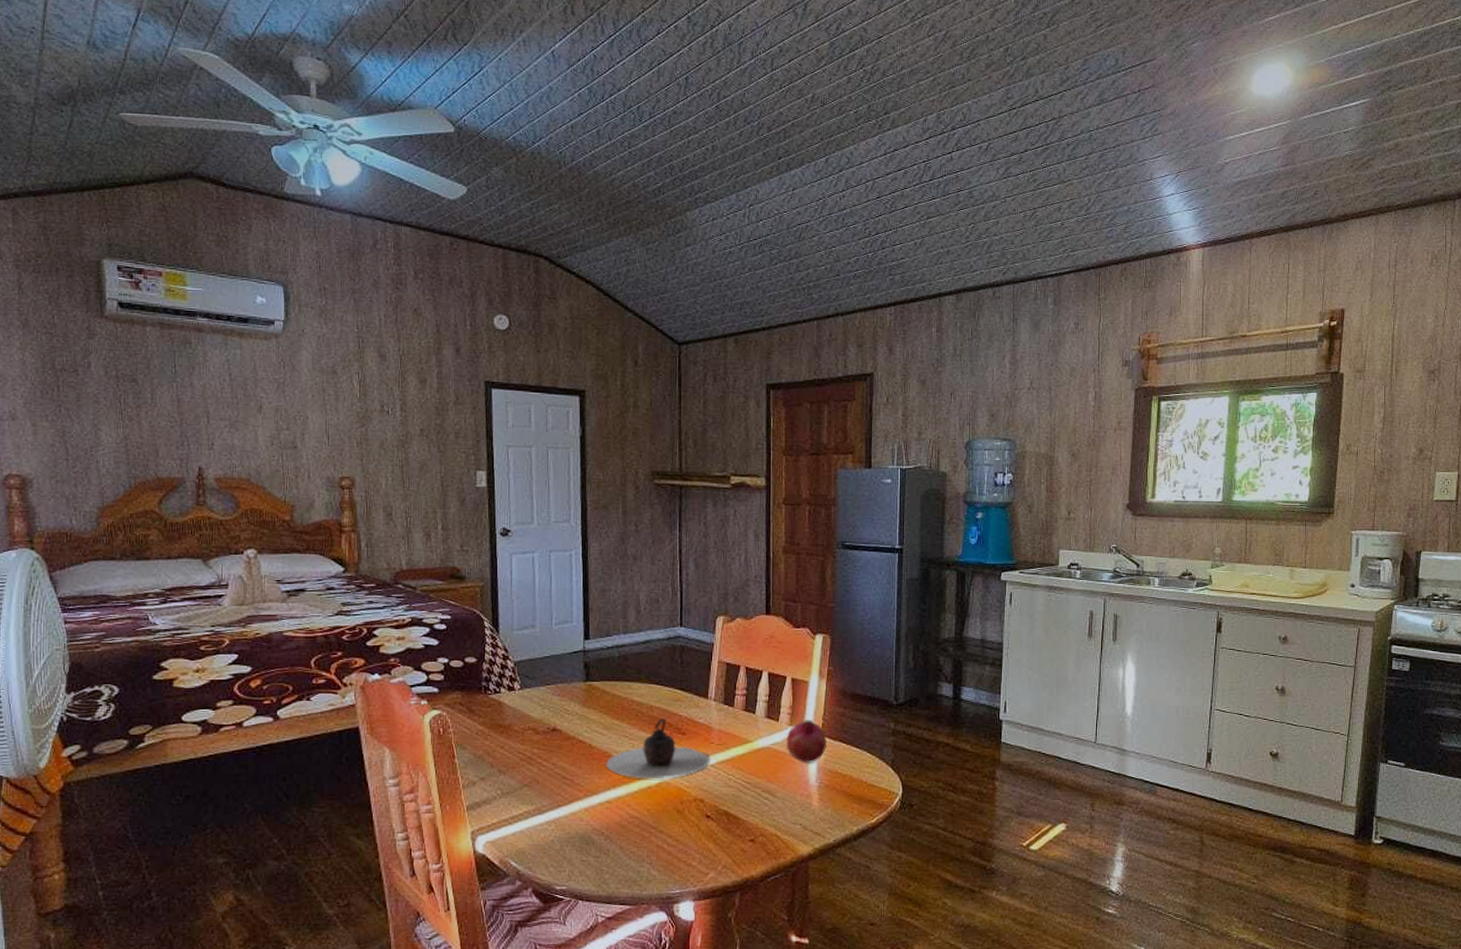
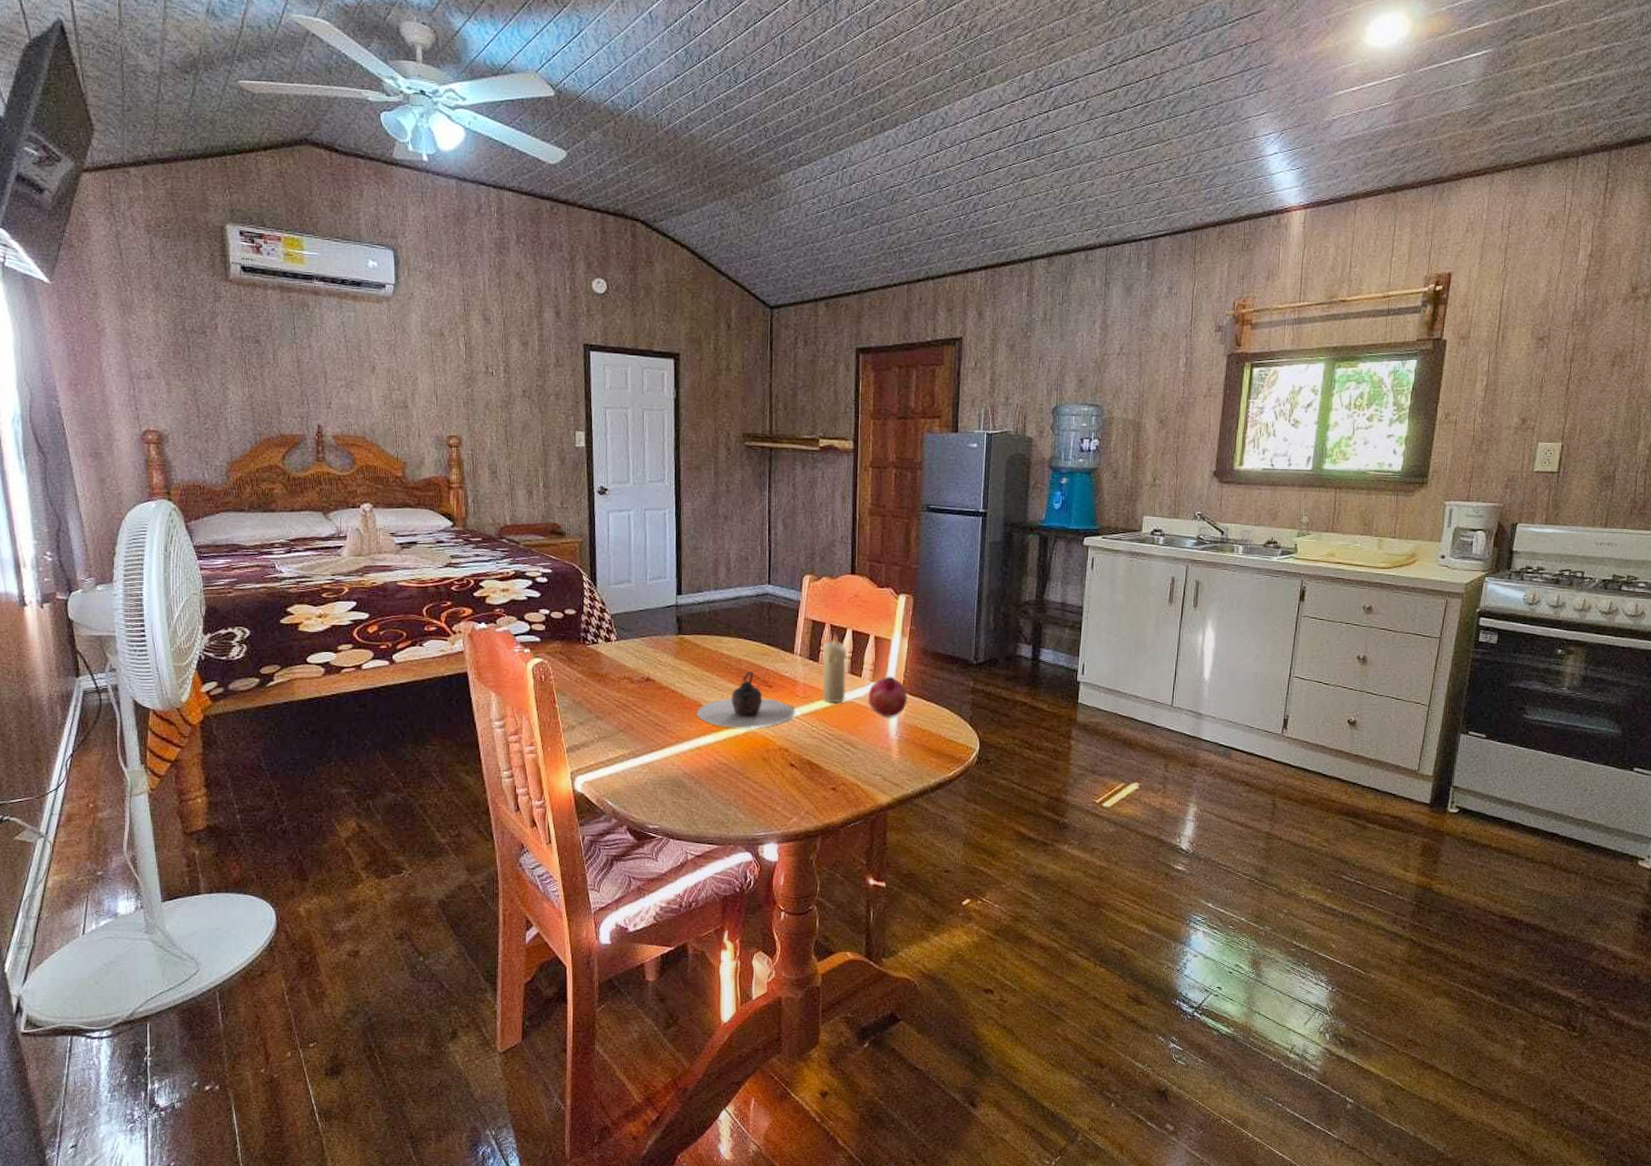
candle: none [737,674,764,750] -> present [822,631,847,704]

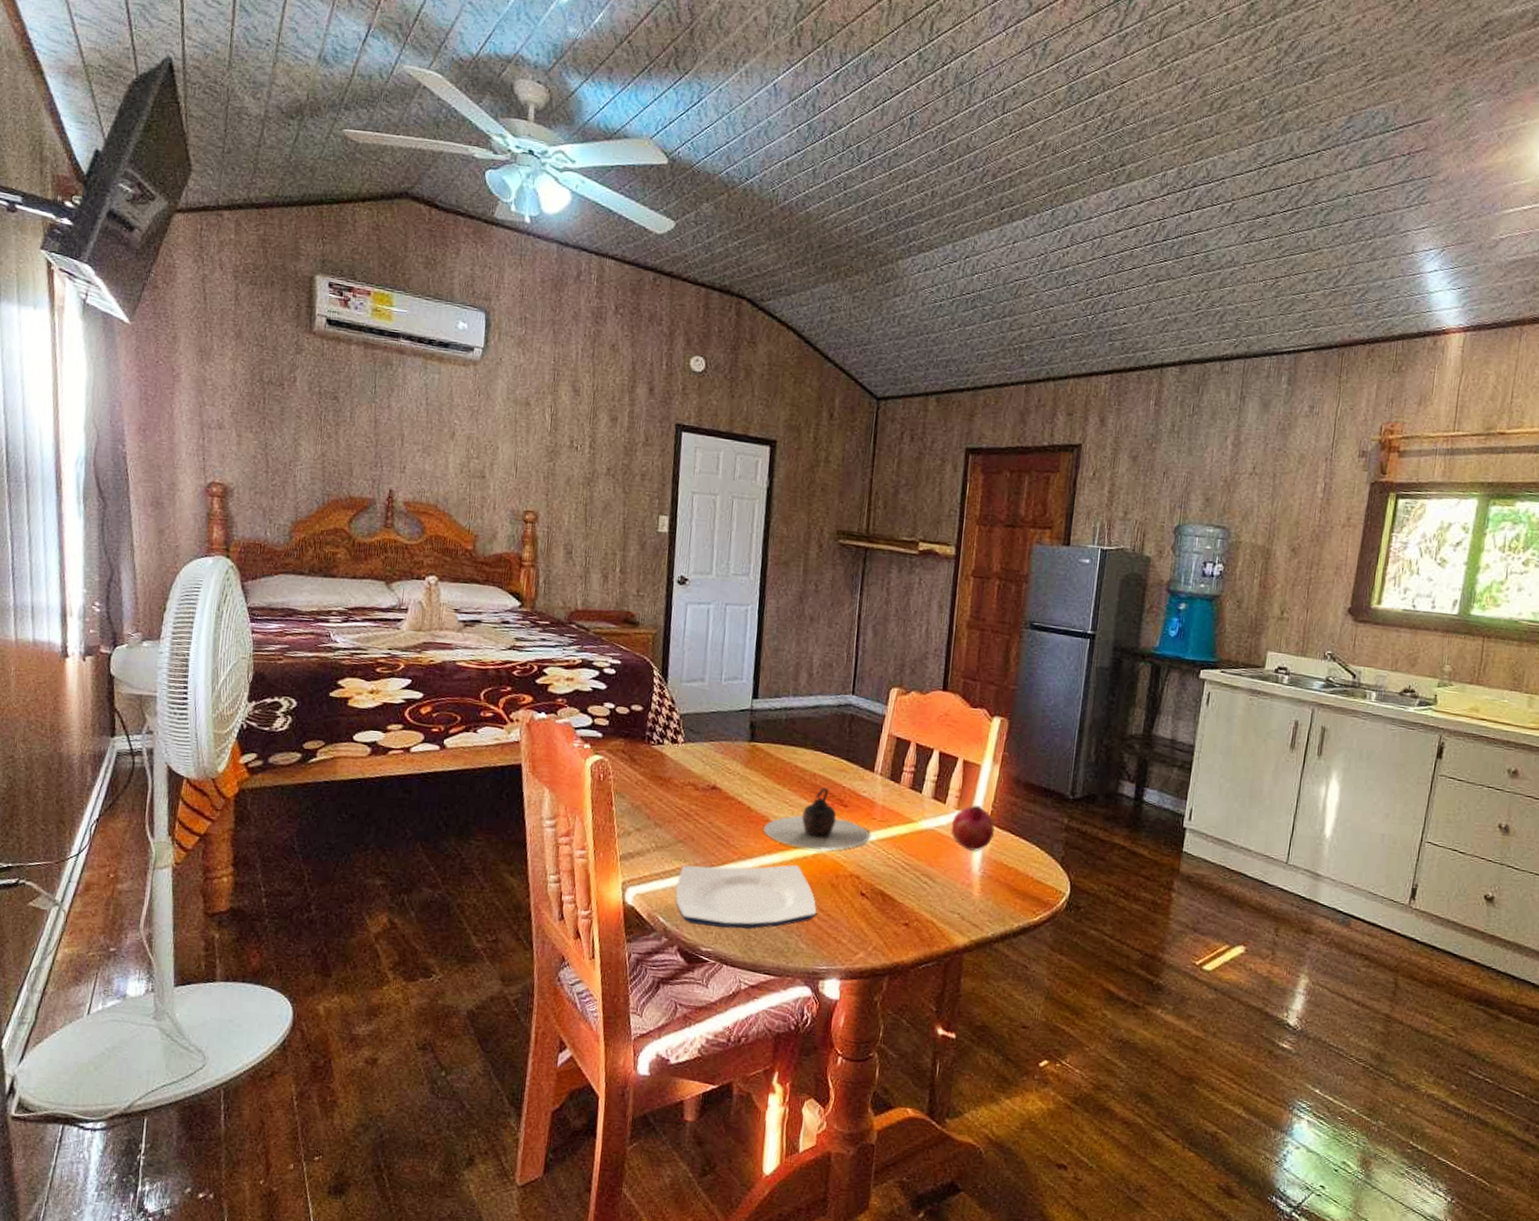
plate: none [620,743,751,806] -> present [675,864,817,929]
candle: present [822,631,847,704] -> none [902,751,932,831]

